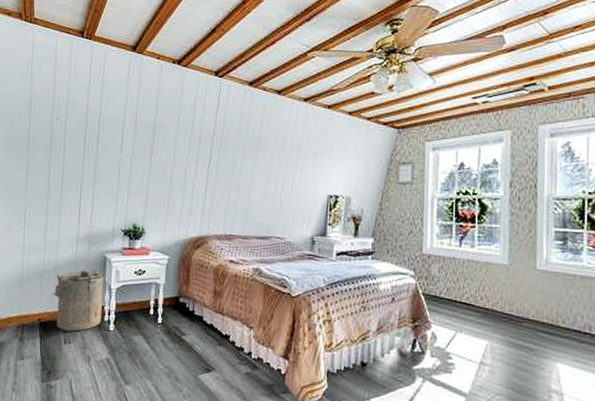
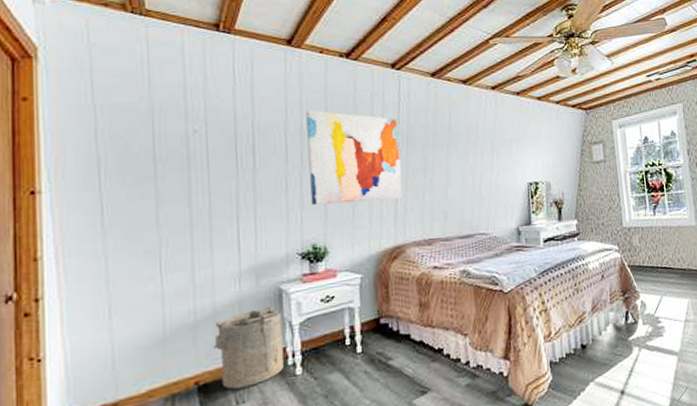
wall art: none [136,109,215,195] -> present [306,110,403,205]

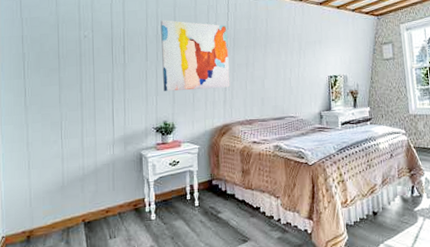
laundry hamper: present [213,306,284,390] -> none [94,166,143,227]

